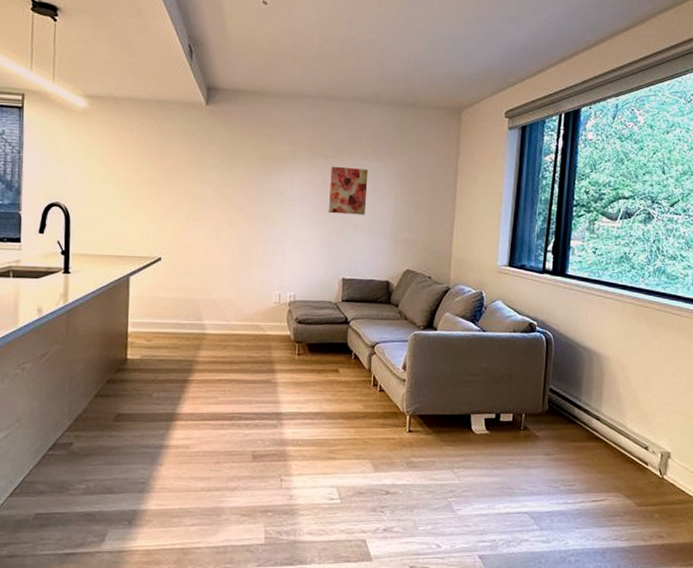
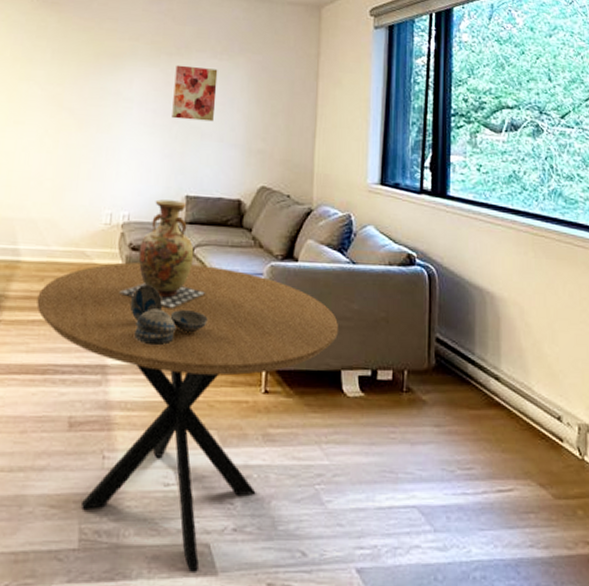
dining table: none [222,333,469,559] -> present [36,262,338,572]
vase: none [289,282,361,369] -> present [120,199,206,308]
decorative bowl: none [298,350,362,398] -> present [130,284,208,346]

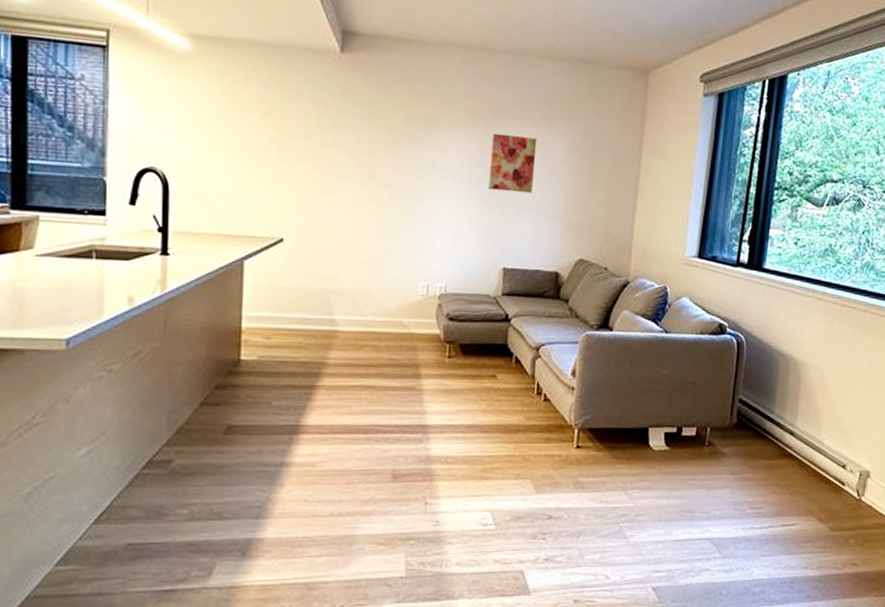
dining table: present [36,262,338,572] -> none [356,332,648,593]
vase: present [120,199,206,308] -> none [438,271,523,374]
decorative bowl: present [130,284,208,346] -> none [448,352,524,408]

